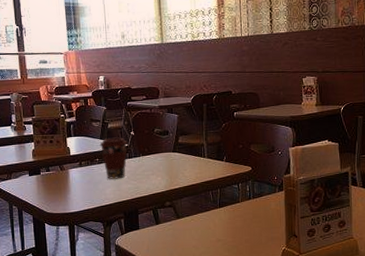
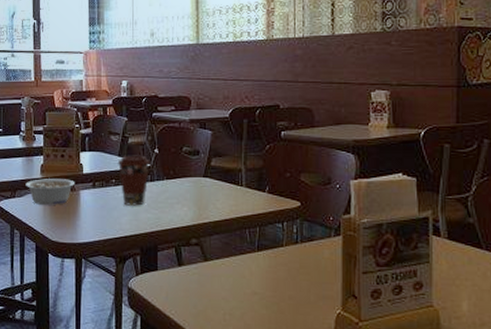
legume: none [20,161,64,184] -> present [25,179,76,205]

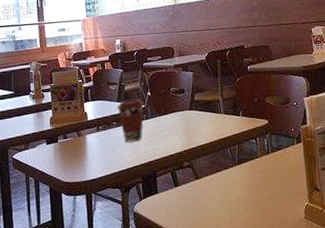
legume: present [25,179,76,205] -> none [37,127,82,153]

